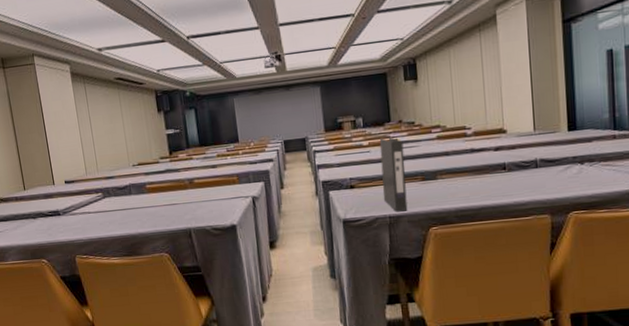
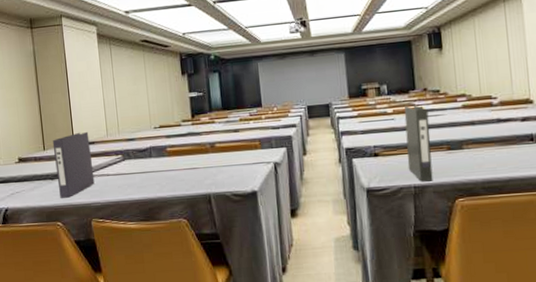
binder: none [32,170,77,236] -> present [52,131,95,198]

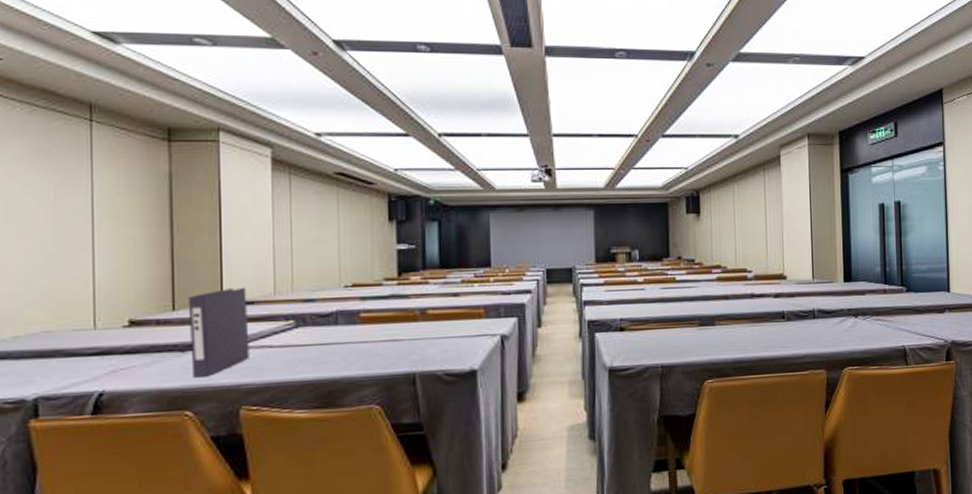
binder: present [403,105,433,182] -> none [655,274,682,361]

